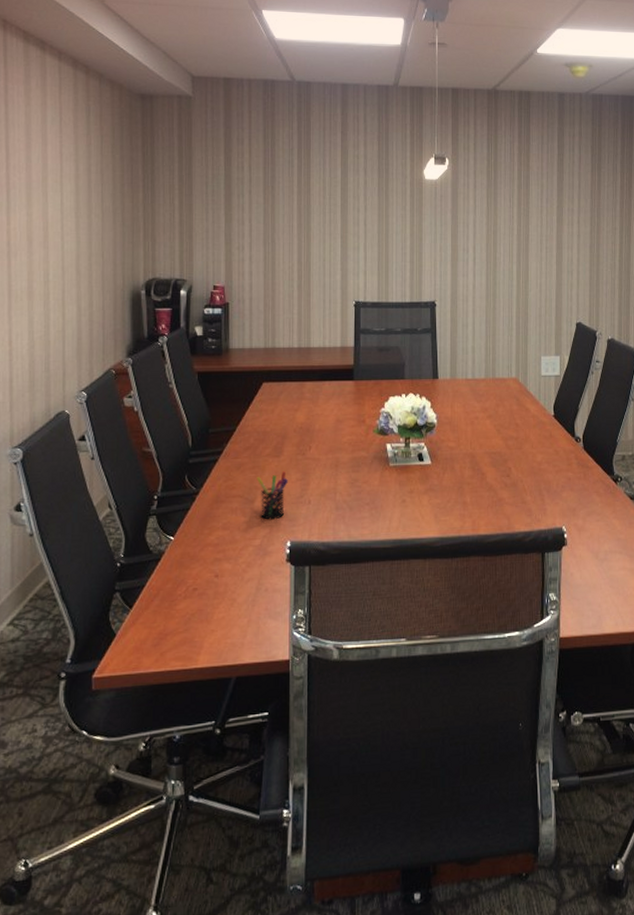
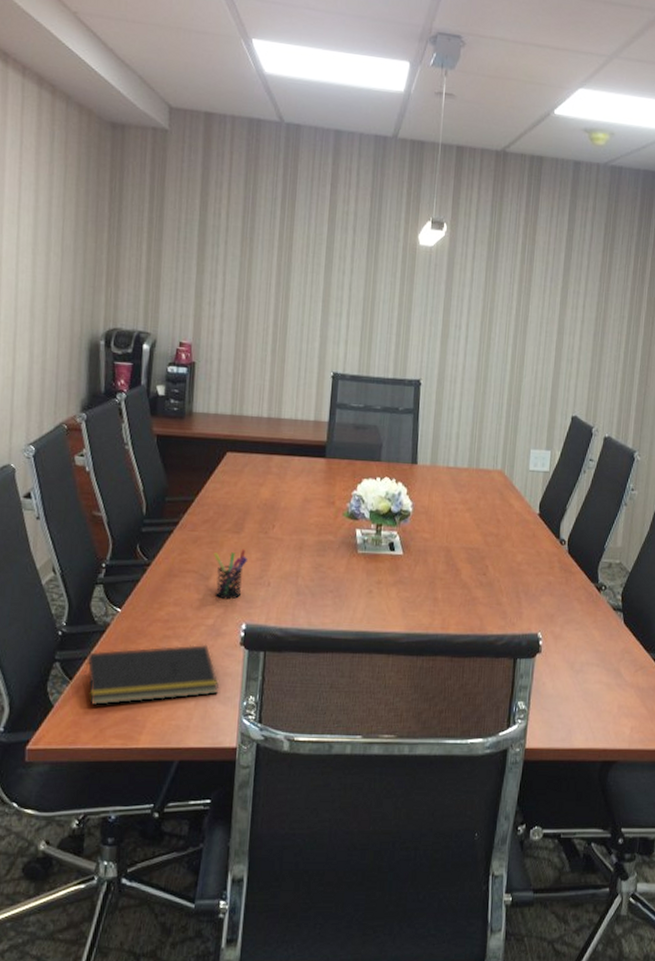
notepad: none [143,563,270,631] -> present [84,644,220,706]

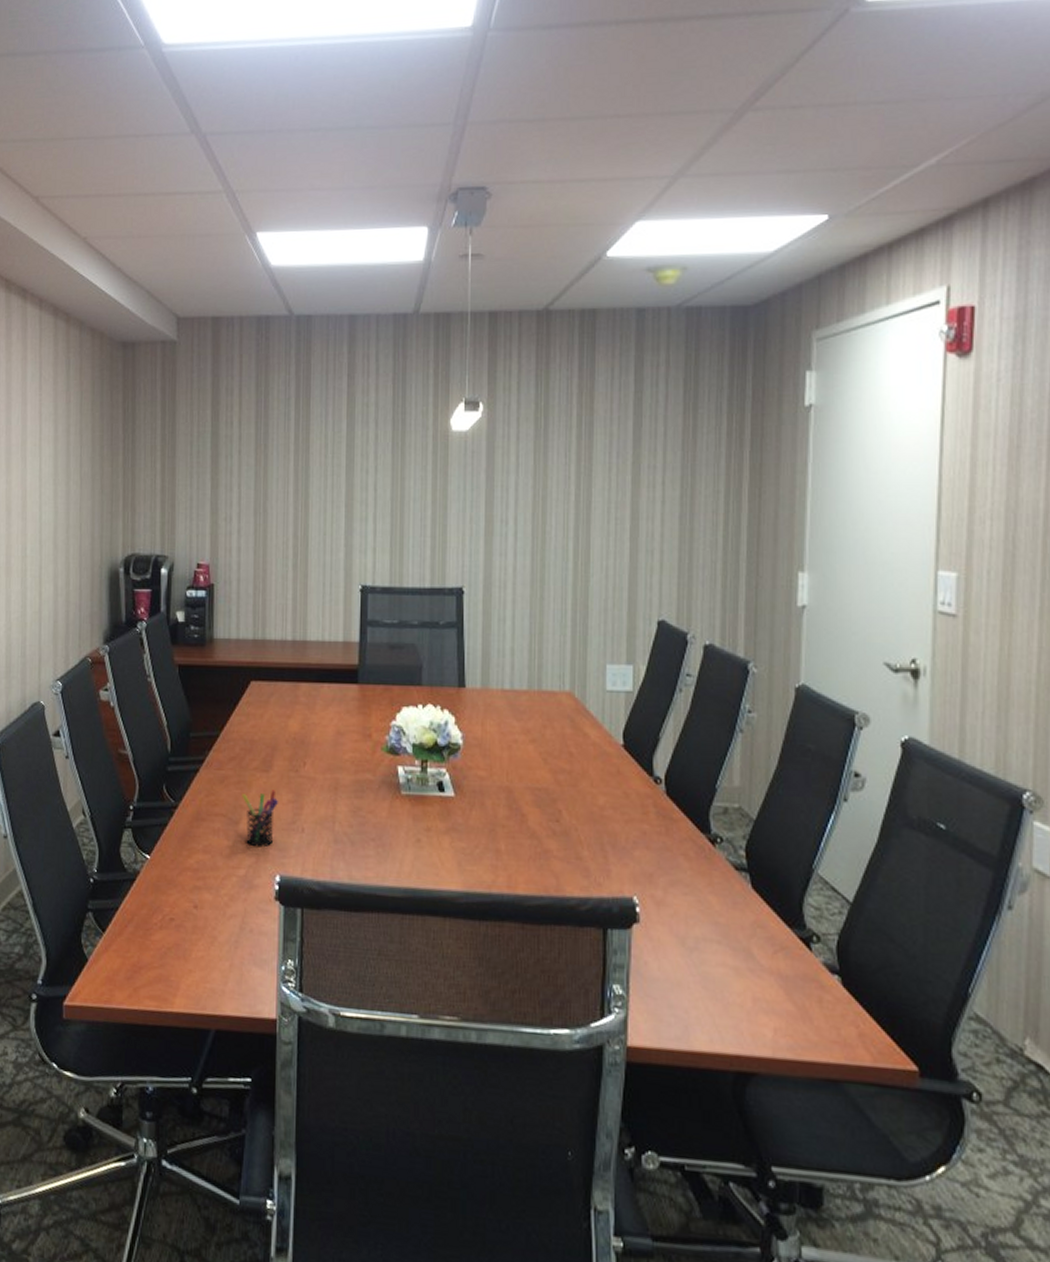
notepad: present [84,644,220,706] -> none [117,897,255,962]

